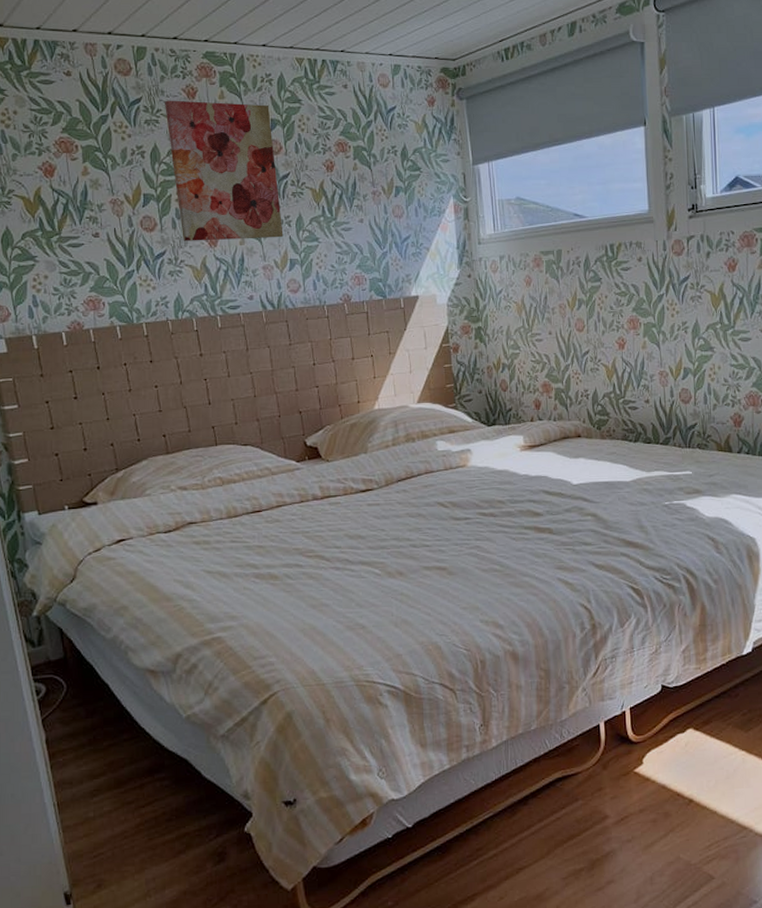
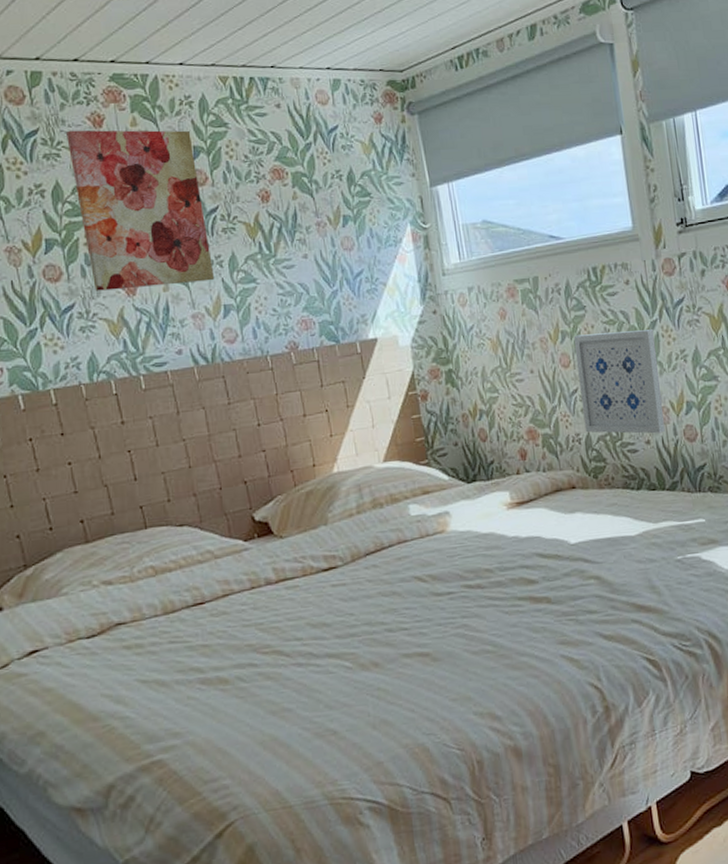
wall art: none [588,302,663,394] -> present [573,329,665,434]

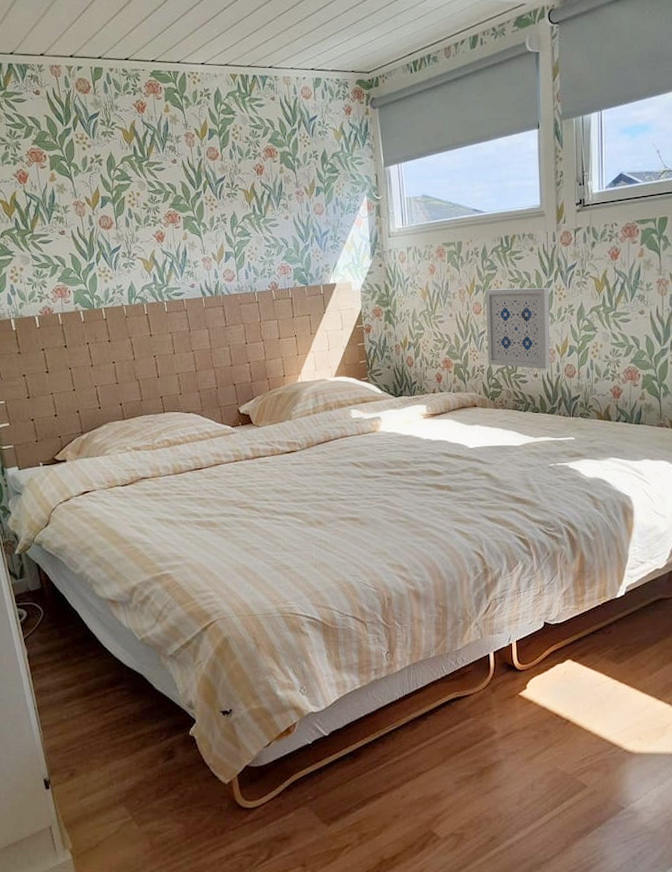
wall art: present [66,130,215,291] -> none [118,114,220,237]

